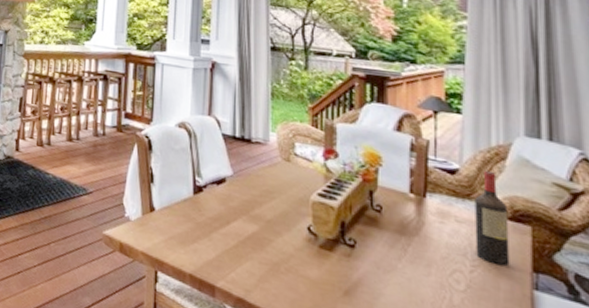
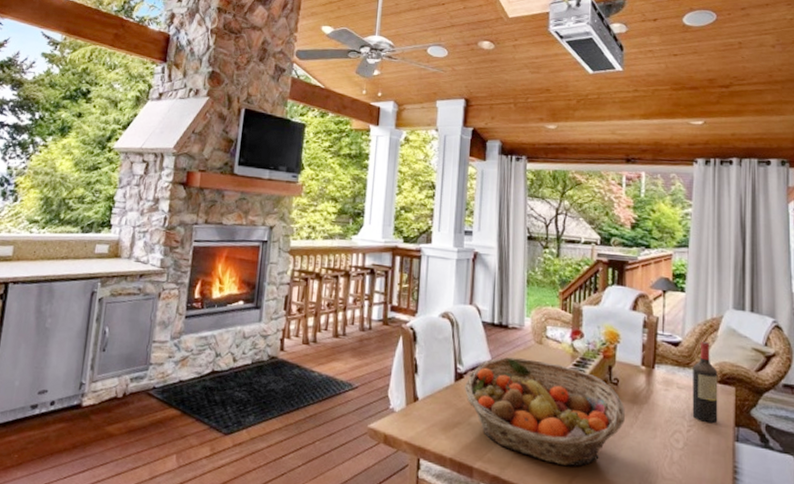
fruit basket: none [203,173,391,298] -> present [464,357,625,467]

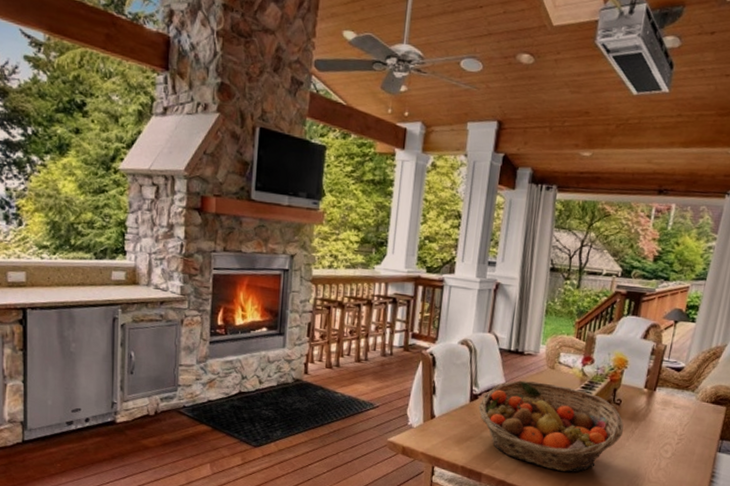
wine bottle: present [692,341,718,424] -> none [683,367,713,438]

